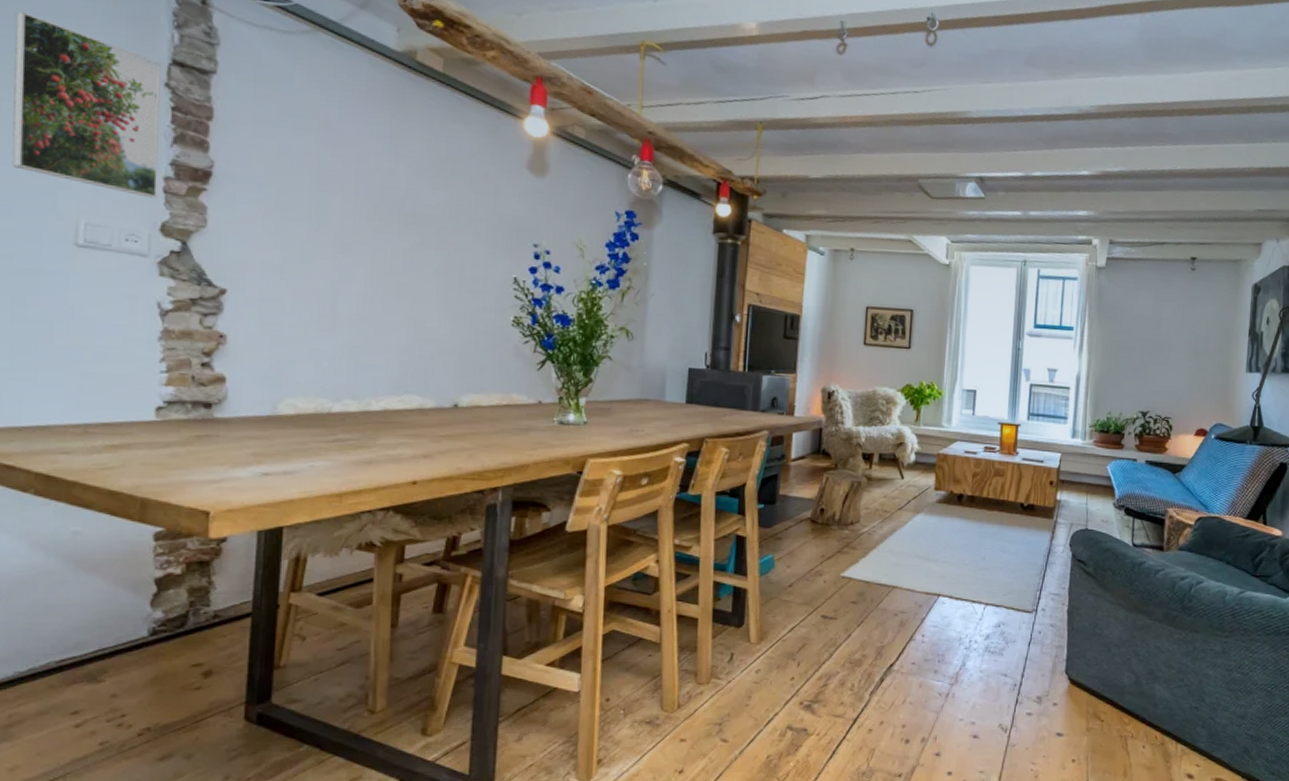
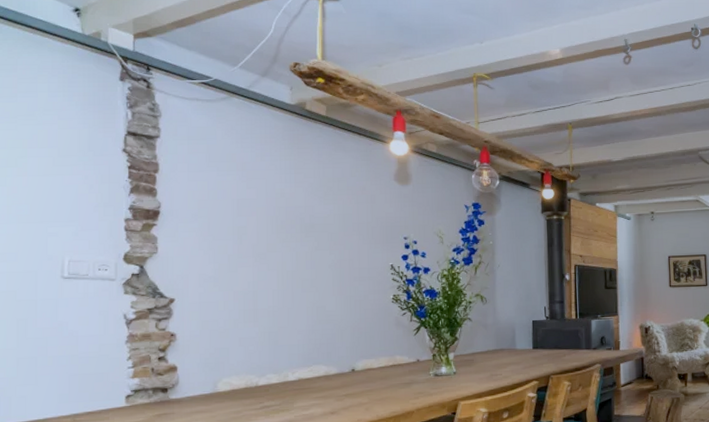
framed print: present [12,11,161,199] -> none [14,110,121,236]

